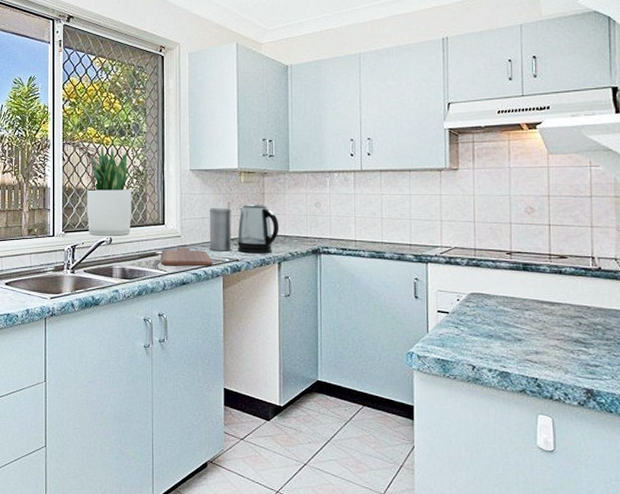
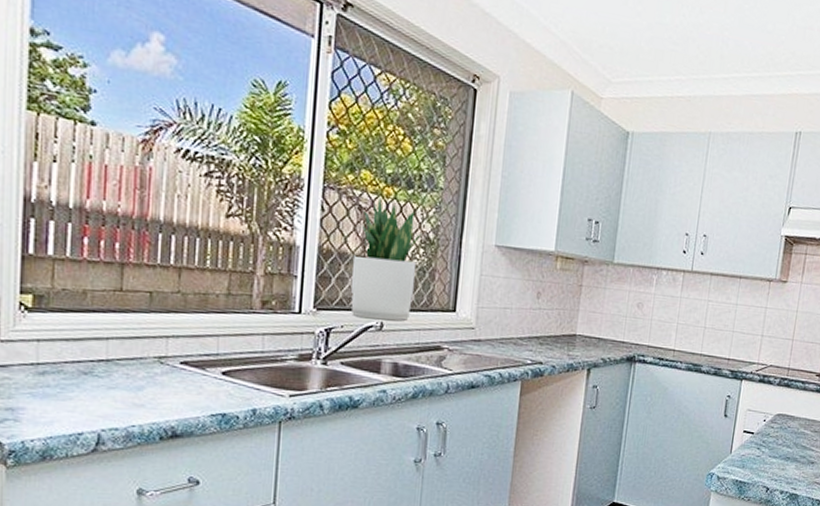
cutting board: present [160,248,213,266] -> none [445,342,511,368]
canister: present [209,207,232,251] -> none [508,296,541,352]
kettle: present [237,203,279,254] -> none [542,296,595,358]

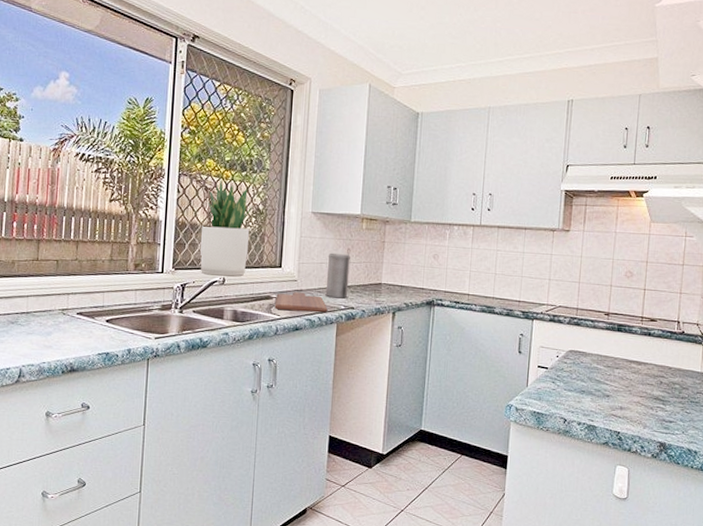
cutting board: none [445,342,511,368] -> present [274,292,328,313]
canister: none [508,296,541,352] -> present [325,252,350,299]

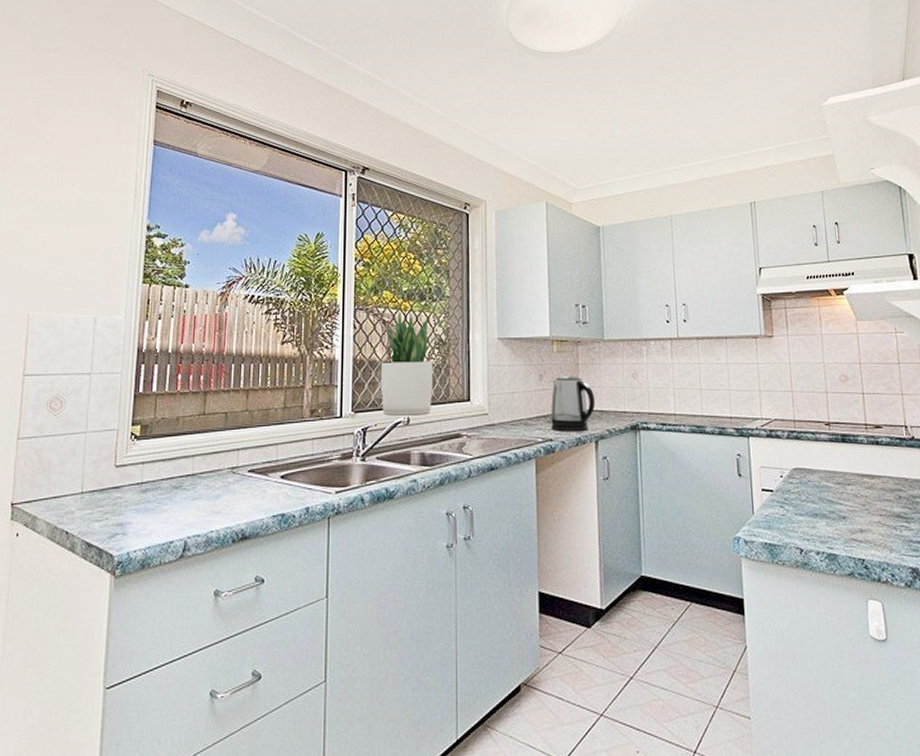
cutting board: present [274,292,328,313] -> none [465,427,524,449]
canister: present [325,252,350,299] -> none [519,380,545,430]
kettle: none [354,251,397,303] -> present [551,375,596,432]

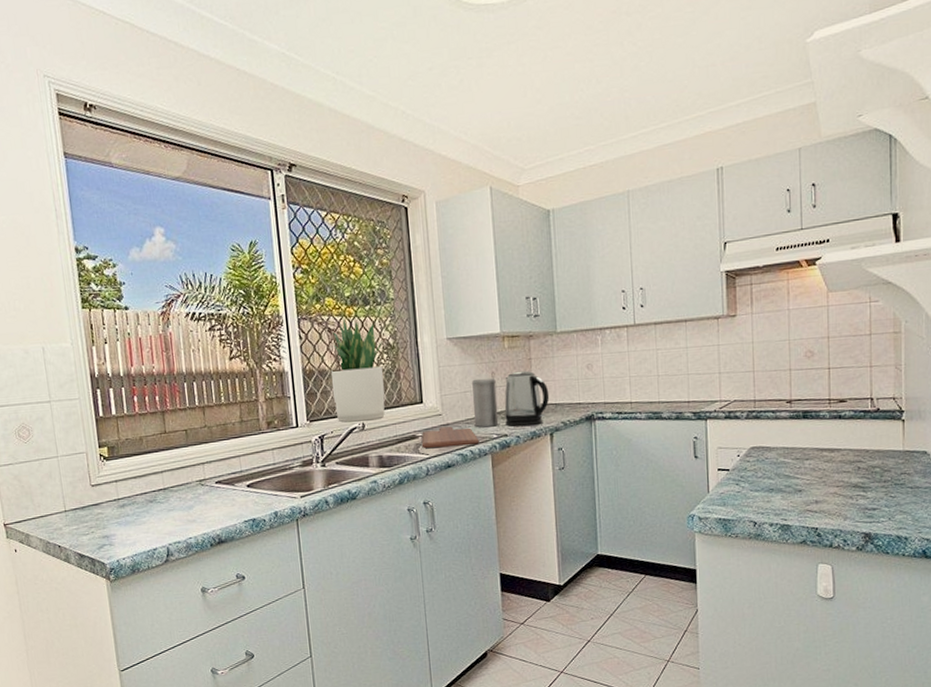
cutting board: none [465,427,524,449] -> present [421,426,480,449]
canister: none [519,380,545,430] -> present [471,377,499,428]

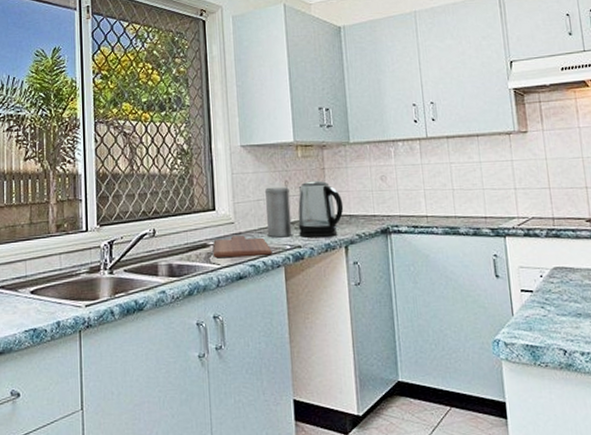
planter: present [331,318,385,423] -> none [124,123,177,228]

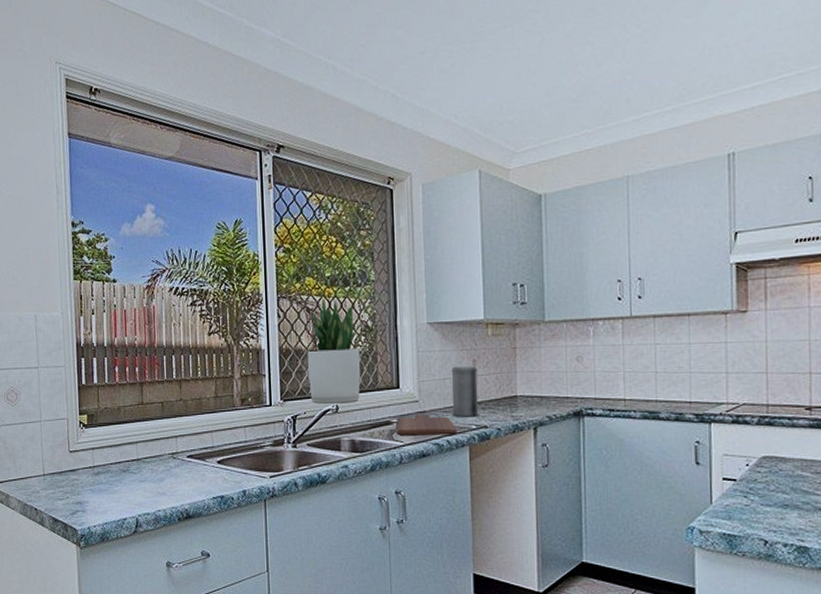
planter: none [124,123,177,228] -> present [307,298,361,404]
kettle: present [298,180,344,239] -> none [485,360,535,419]

